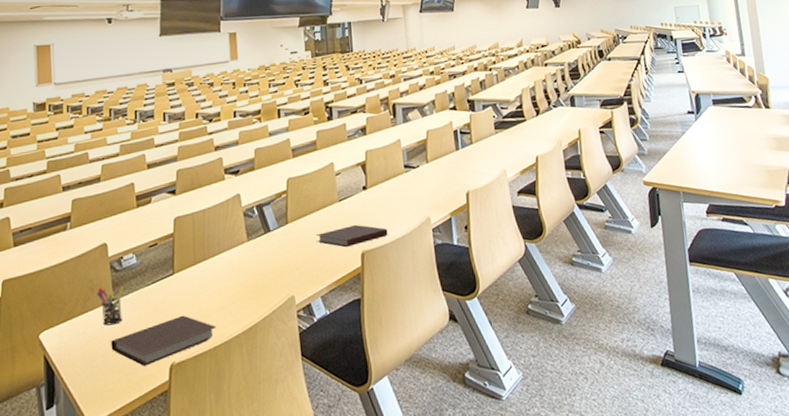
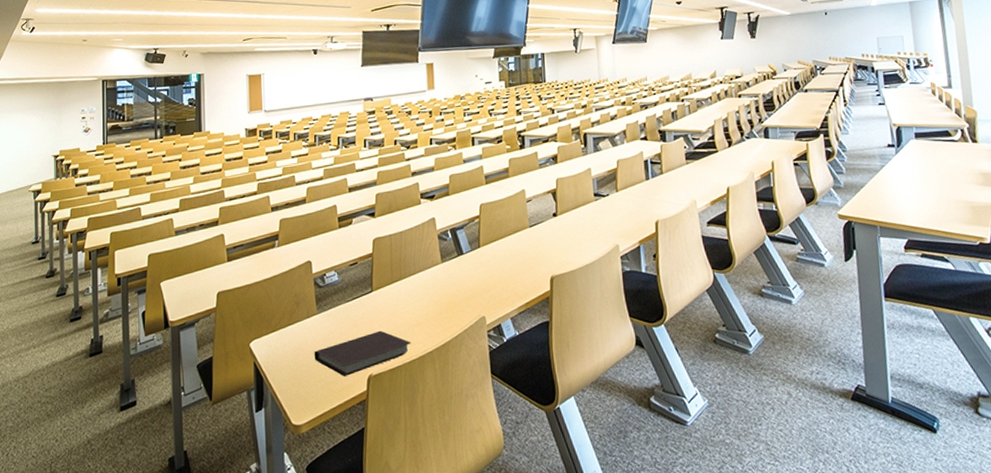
pen holder: present [97,288,124,326] -> none [302,302,327,337]
notebook: present [315,224,388,248] -> none [506,250,577,272]

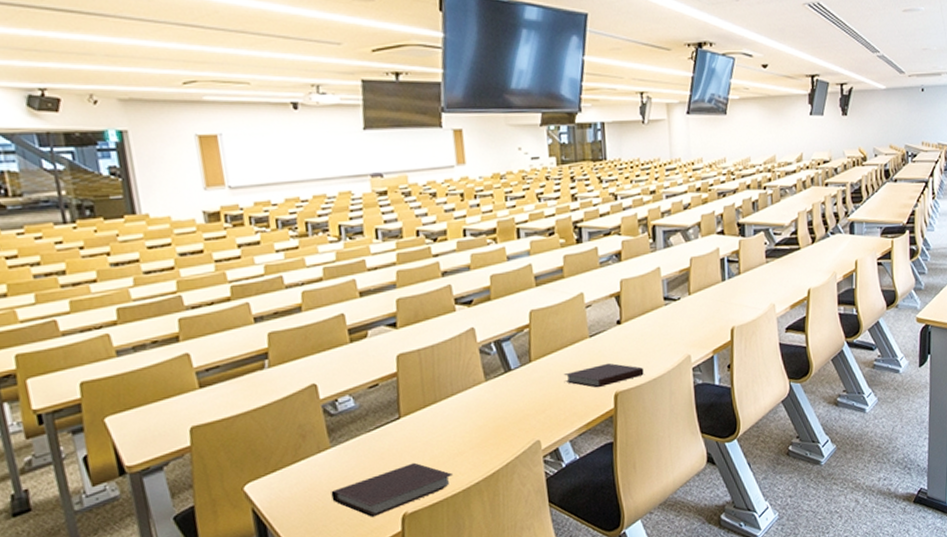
notebook: none [506,250,577,272] -> present [563,363,644,388]

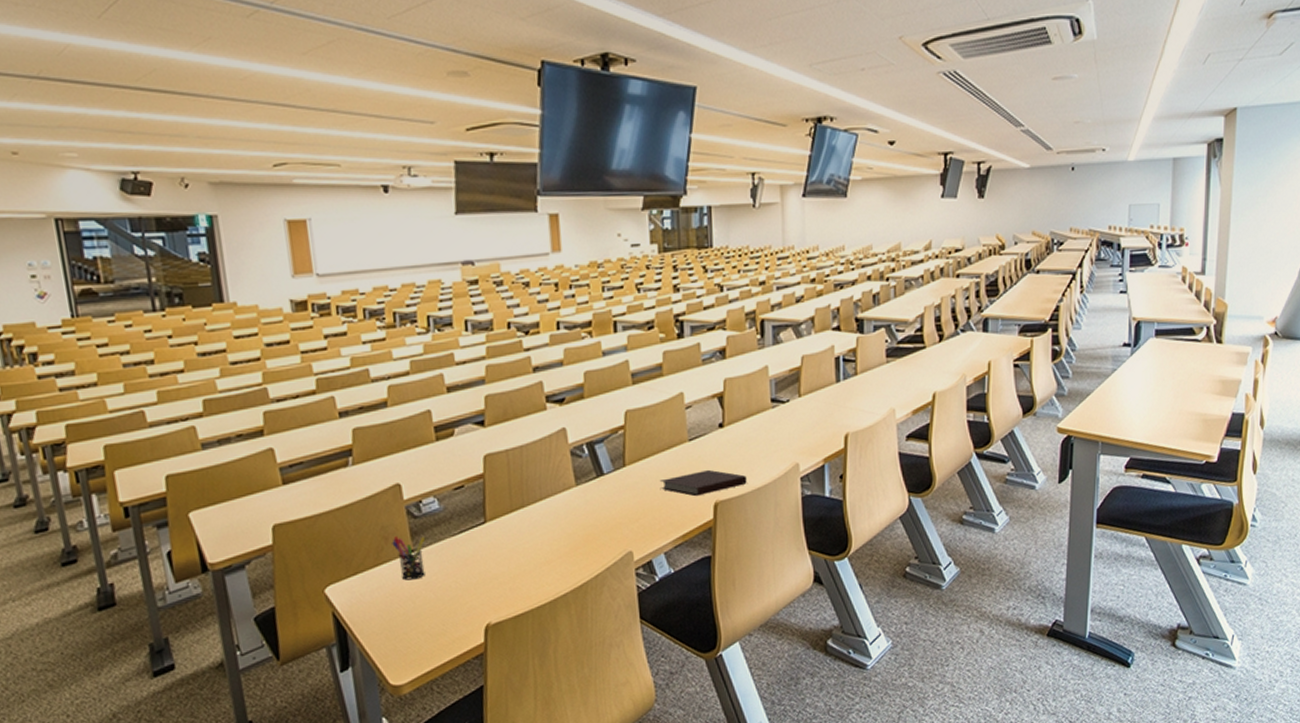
pen holder: none [309,434,343,476] -> present [392,536,426,581]
notebook: present [331,462,454,517] -> none [413,570,540,627]

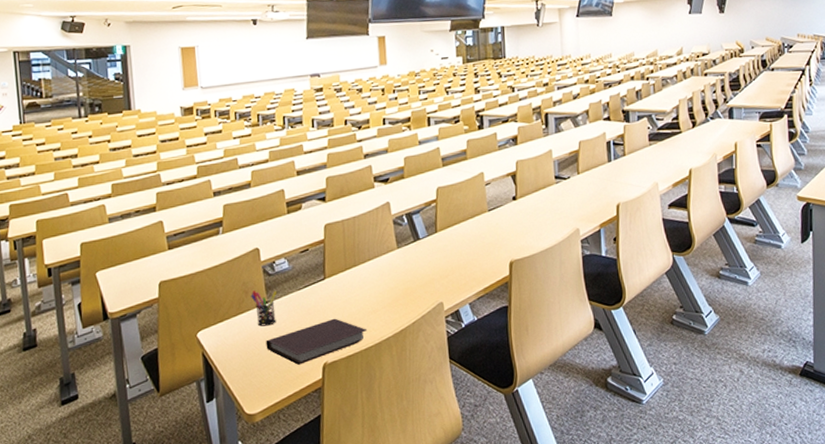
notebook: none [413,570,540,627] -> present [266,318,368,365]
notebook: present [659,469,747,497] -> none [464,234,536,257]

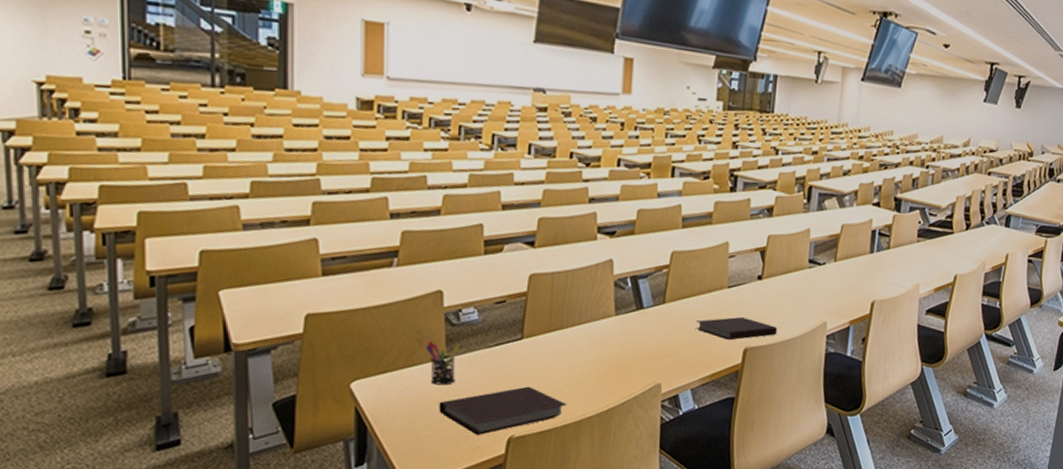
notebook: none [464,234,536,257] -> present [695,316,777,341]

